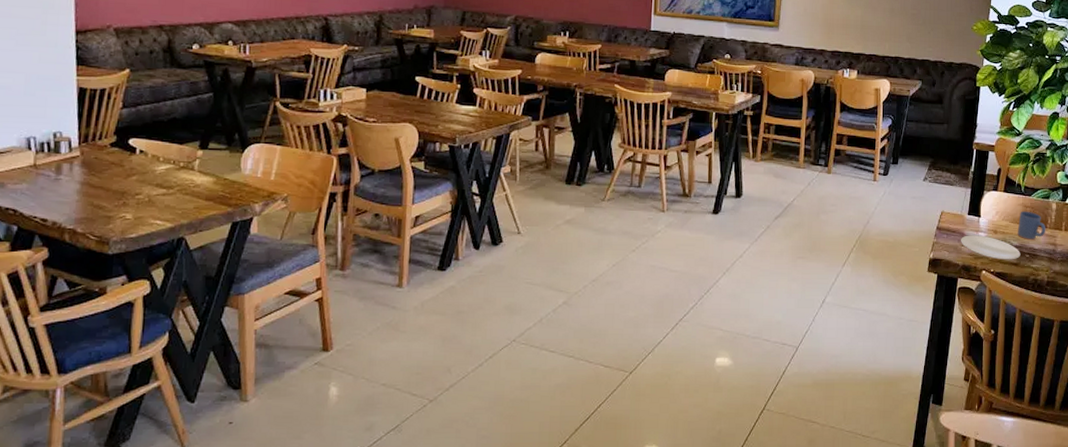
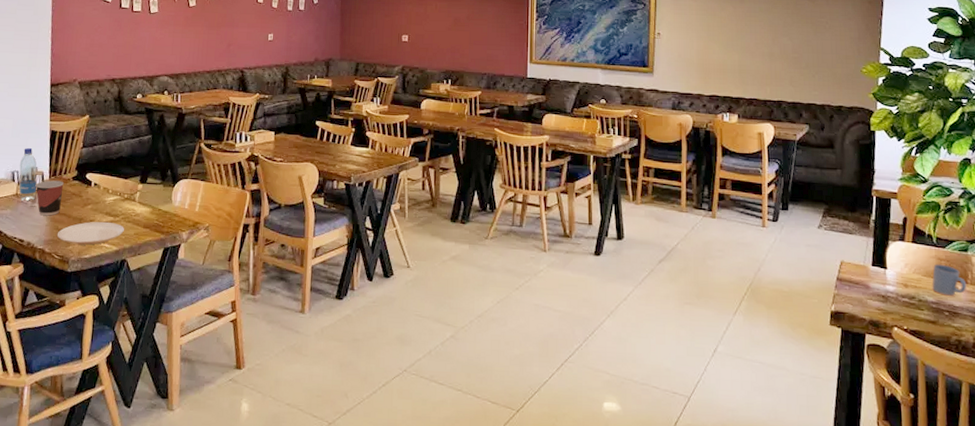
bottle: none [37,108,63,173] -> present [19,147,37,201]
cup: none [60,147,99,190] -> present [35,180,64,216]
plate: none [92,194,181,223] -> present [57,221,124,245]
plate: present [961,235,1021,261] -> none [866,288,939,318]

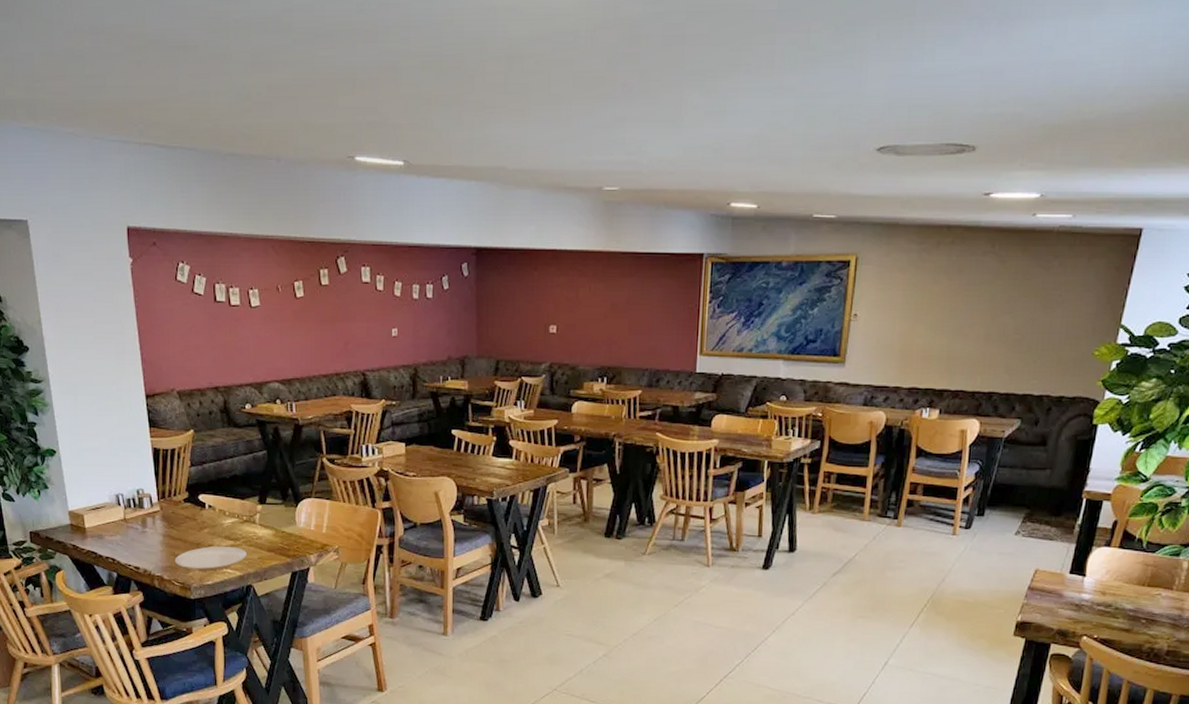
bottle: present [19,147,37,201] -> none [123,467,146,526]
cup: present [35,180,64,216] -> none [144,503,175,541]
mug: present [932,264,967,297] -> none [1132,570,1172,604]

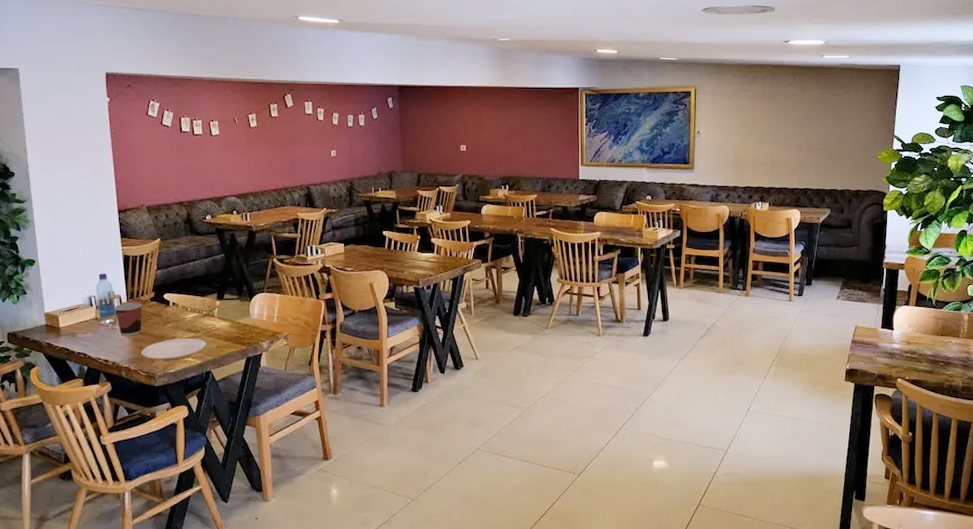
bottle: none [123,467,146,526] -> present [96,273,116,324]
cup: none [144,503,175,541] -> present [114,302,142,336]

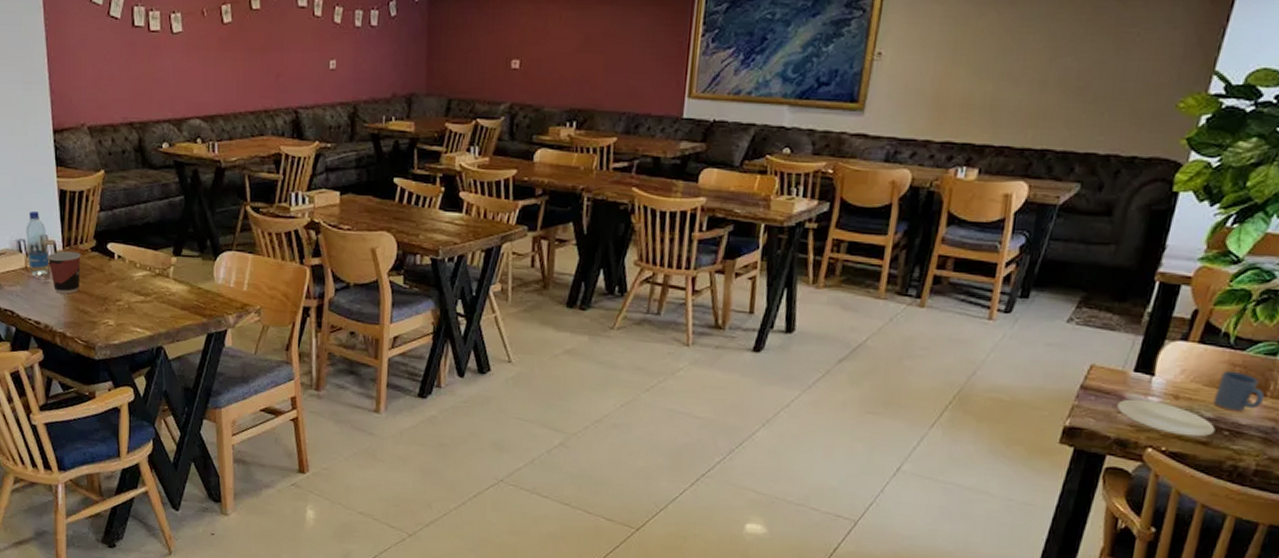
plate: present [140,337,206,361] -> none [78,301,158,329]
plate: none [875,346,935,369] -> present [1117,399,1216,438]
mug: none [930,322,959,350] -> present [1213,370,1265,413]

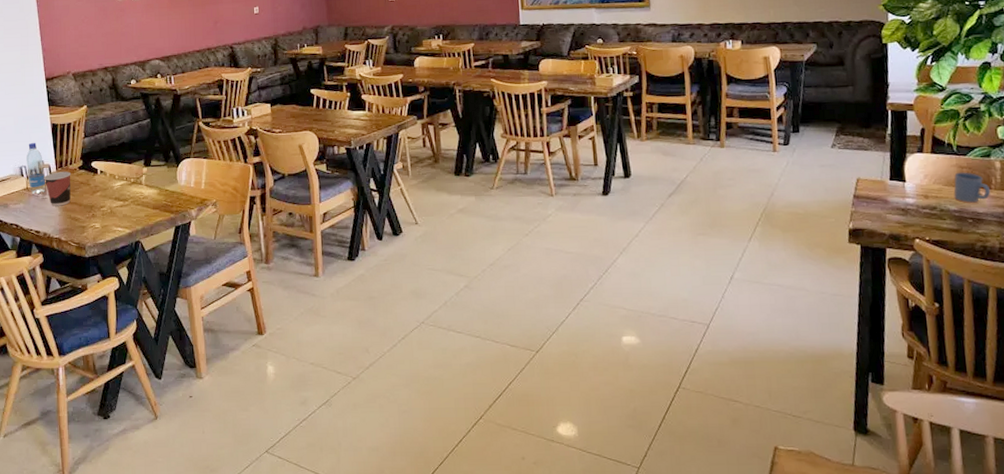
plate: present [1117,399,1216,438] -> none [884,201,962,228]

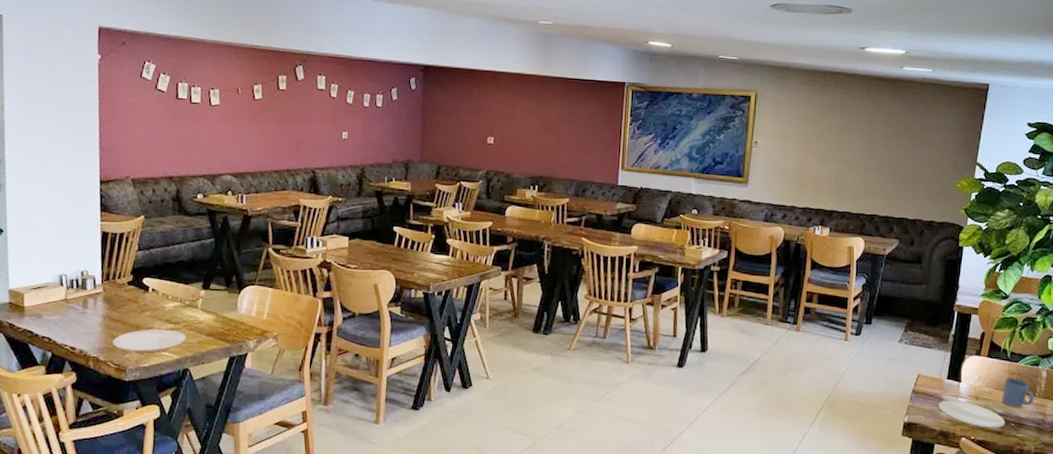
bottle: present [26,142,46,194] -> none [68,249,88,307]
cup: present [44,171,71,206] -> none [86,285,118,323]
plate: none [70,206,135,231] -> present [112,329,186,354]
plate: none [884,201,962,228] -> present [939,400,1005,429]

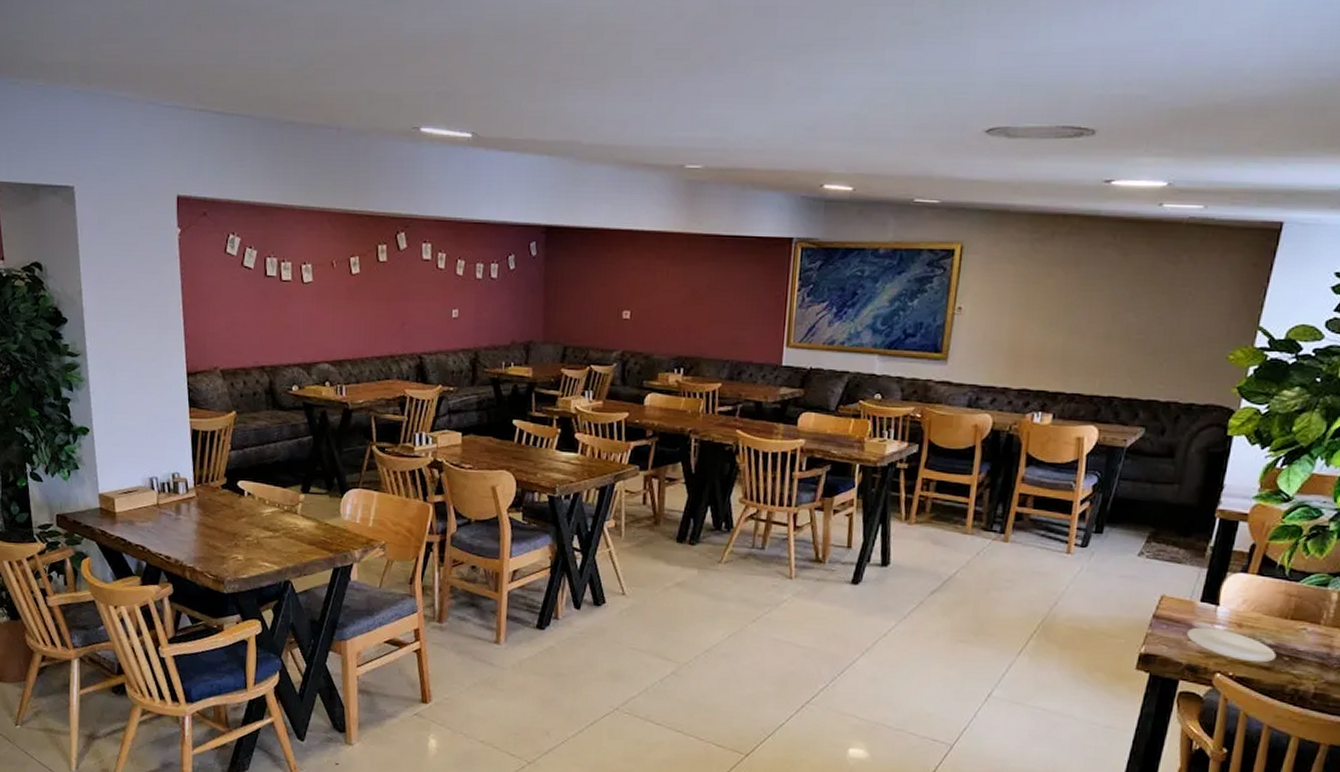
plate: present [112,329,186,354] -> none [208,536,286,564]
mug: present [1001,377,1035,409] -> none [1273,600,1320,640]

